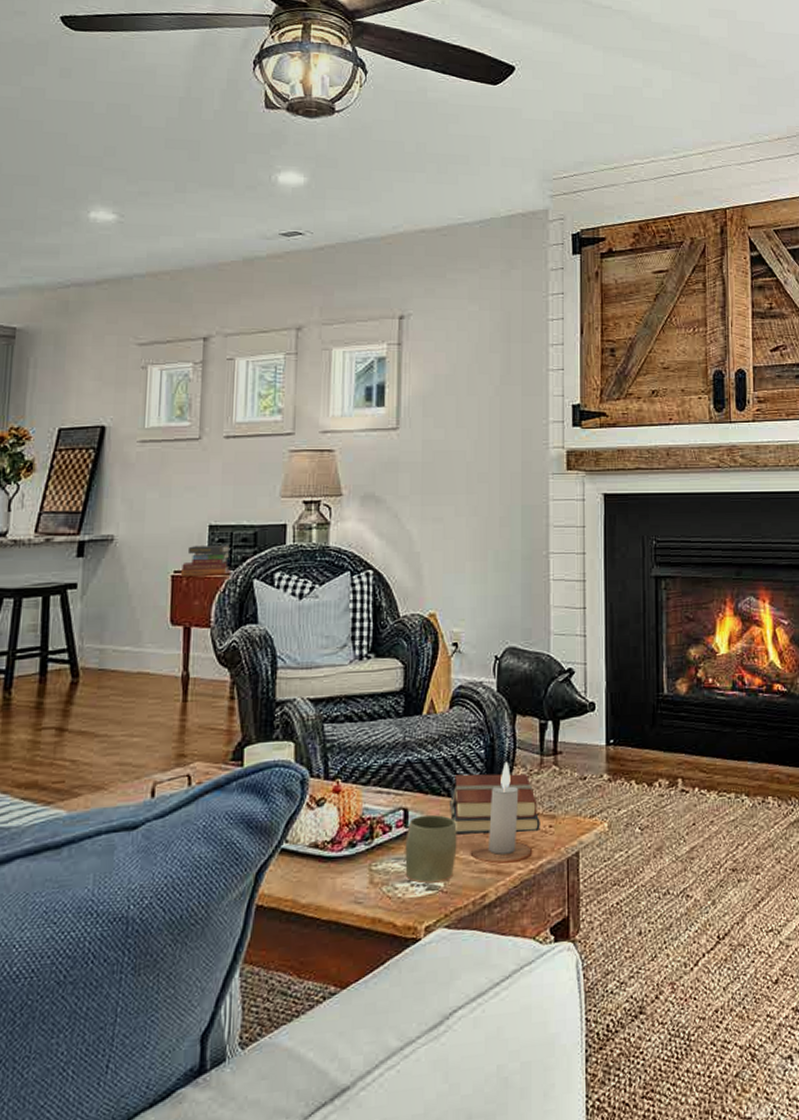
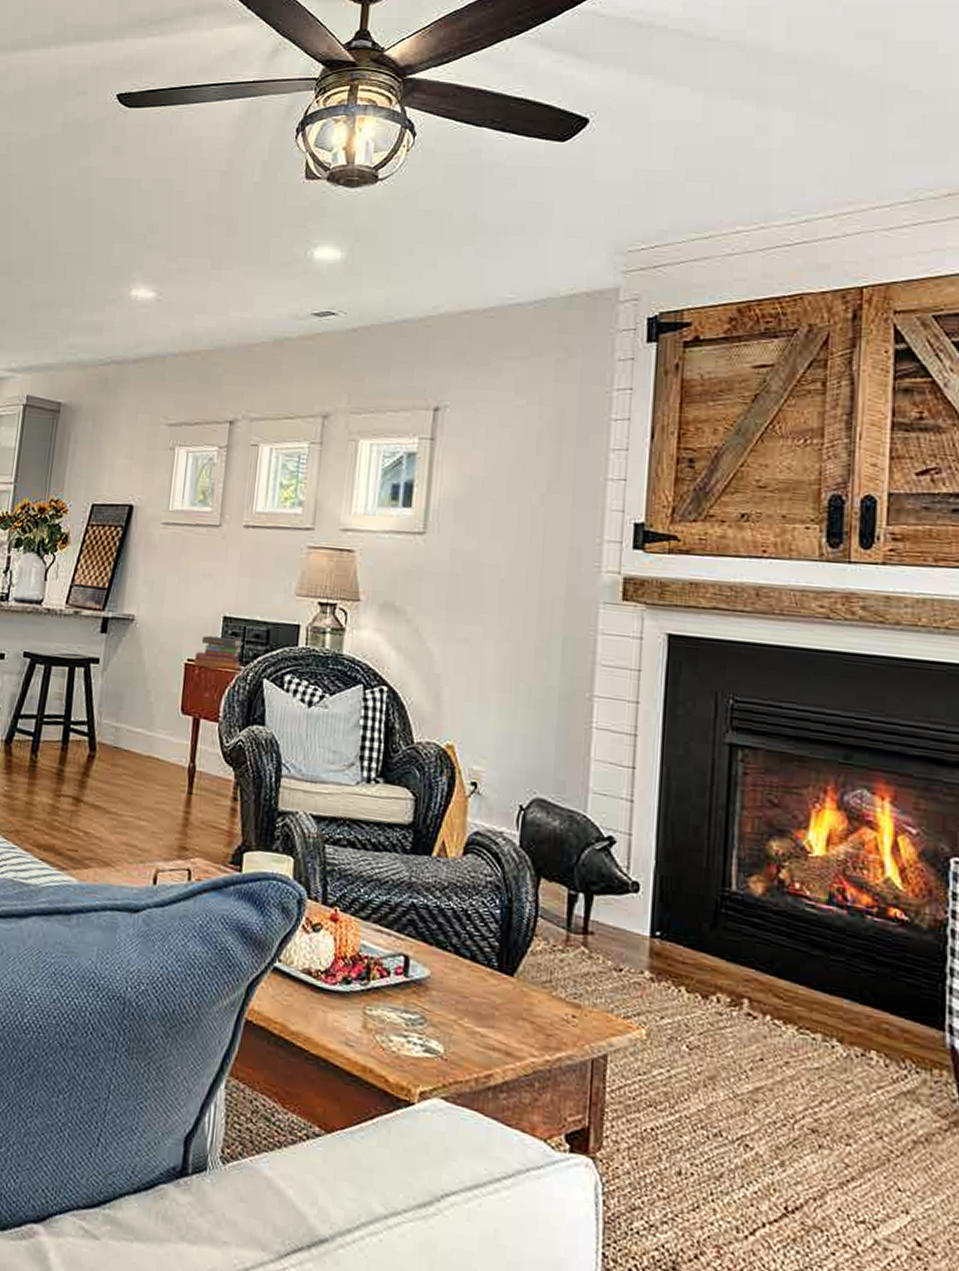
mug: present [405,814,457,884] -> none [401,967,463,1048]
books: present [450,773,540,834] -> none [456,931,562,1019]
candle: present [470,761,533,865] -> none [476,928,551,1049]

